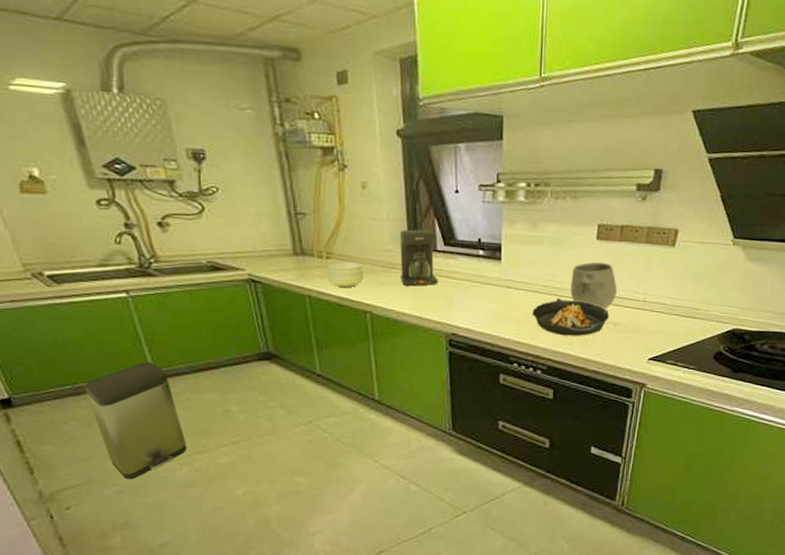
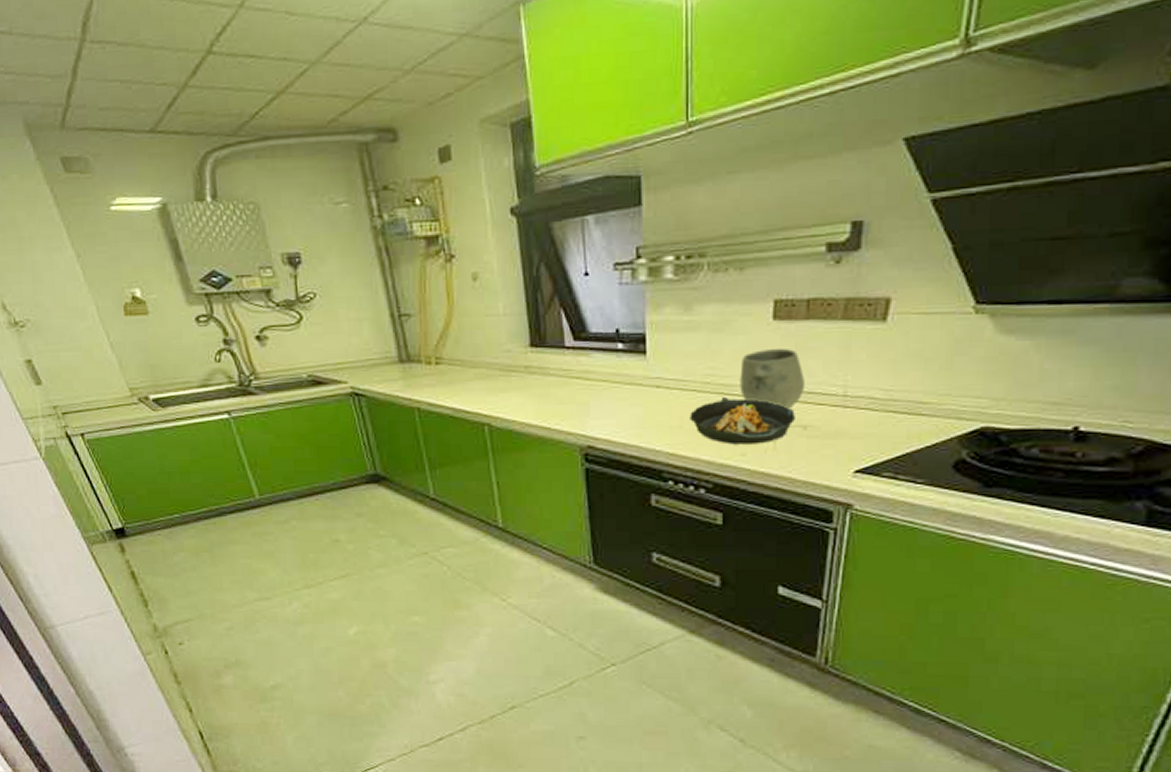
pedal bin: present [84,361,187,480] -> none [191,487,295,615]
bowl: present [327,262,364,288] -> none [437,367,480,398]
coffee maker: present [399,229,438,286] -> none [519,323,568,391]

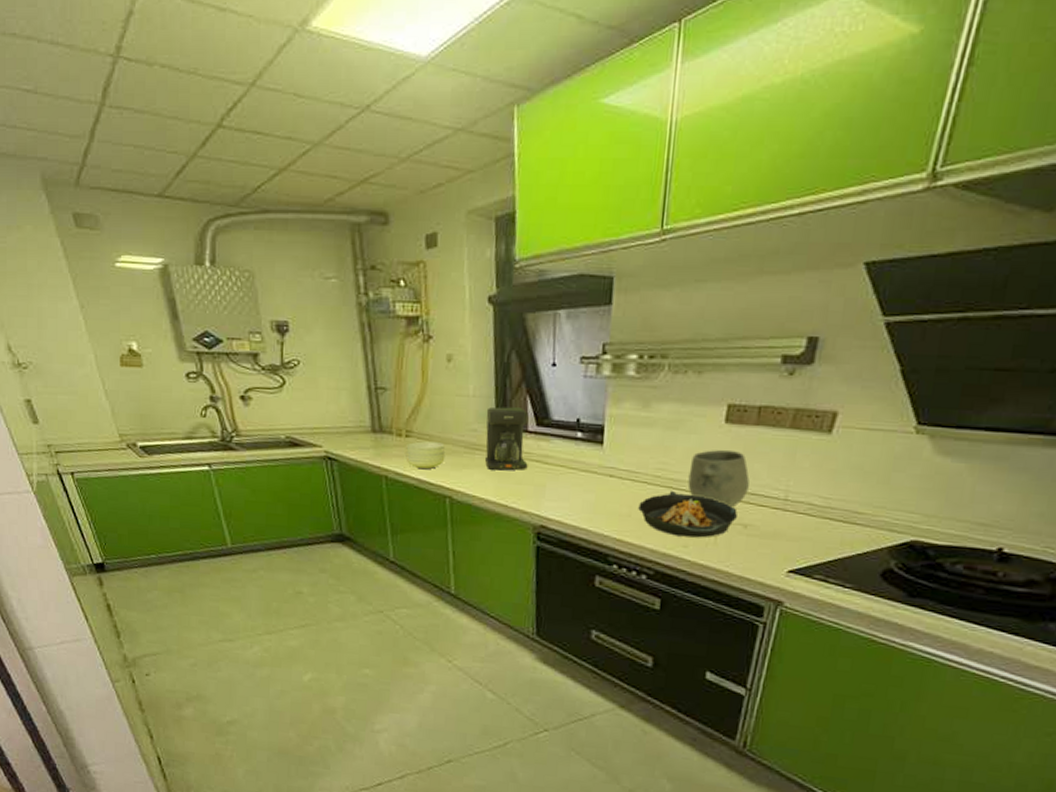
bowl: none [437,367,480,398] -> present [406,441,446,470]
coffee maker: none [519,323,568,391] -> present [484,407,528,471]

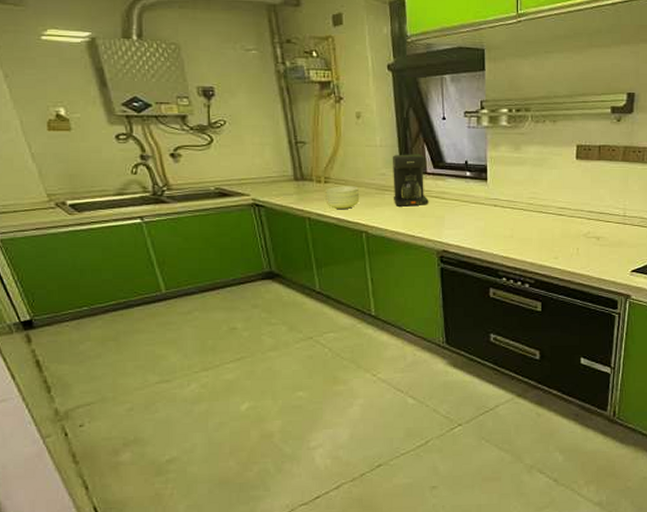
wok: present [638,491,738,538] -> none [518,215,592,250]
ceramic pot: present [687,449,750,508] -> none [553,180,598,225]

